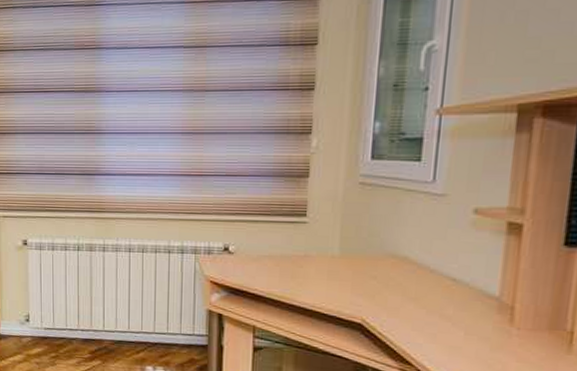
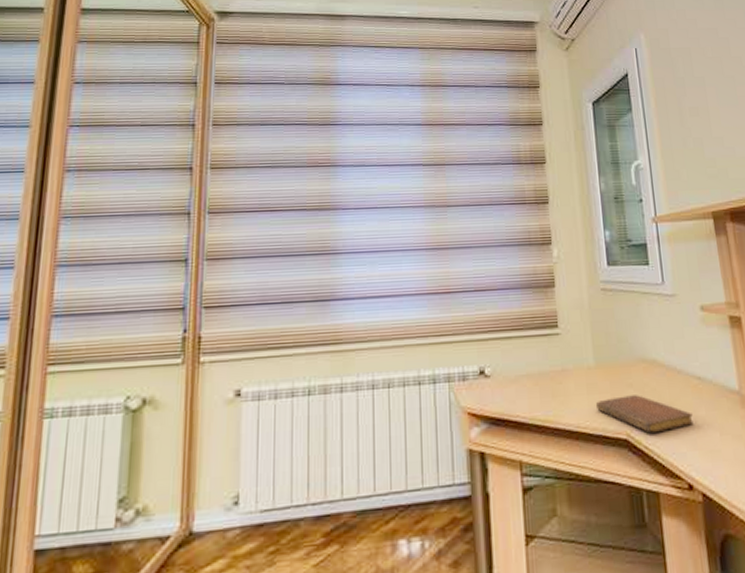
notebook: none [333,286,438,323] -> present [595,395,693,434]

